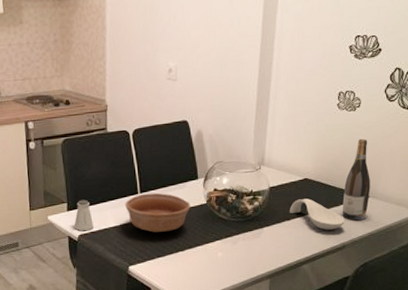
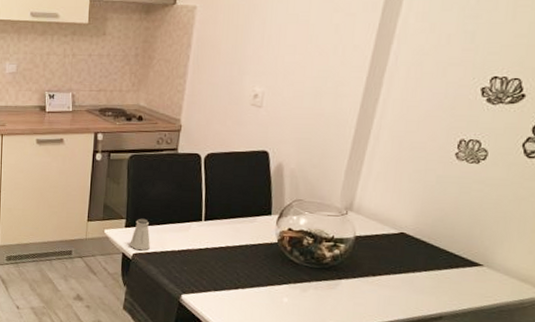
bowl: present [125,193,191,233] -> none [186,221,259,266]
spoon rest: present [290,198,346,231] -> none [377,255,447,296]
wine bottle: present [342,138,371,221] -> none [443,196,491,291]

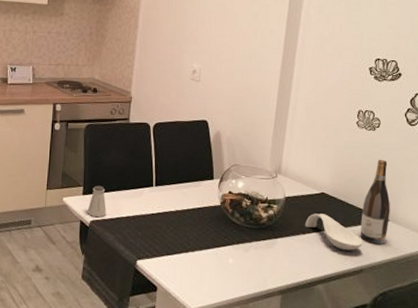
spoon rest: none [377,255,447,296] -> present [305,213,364,251]
wine bottle: none [443,196,491,291] -> present [360,159,390,244]

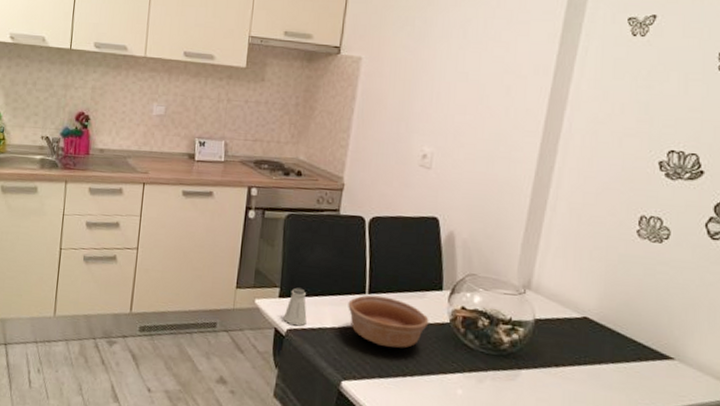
bowl: none [139,187,204,230] -> present [348,295,429,348]
spoon rest: present [305,213,364,251] -> none [559,342,637,393]
wine bottle: present [360,159,390,244] -> none [633,280,677,389]

